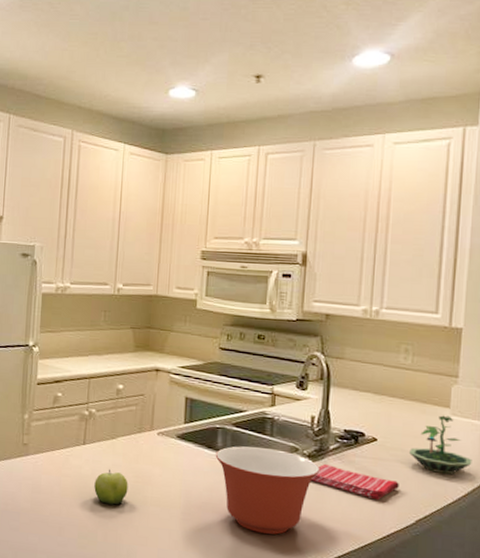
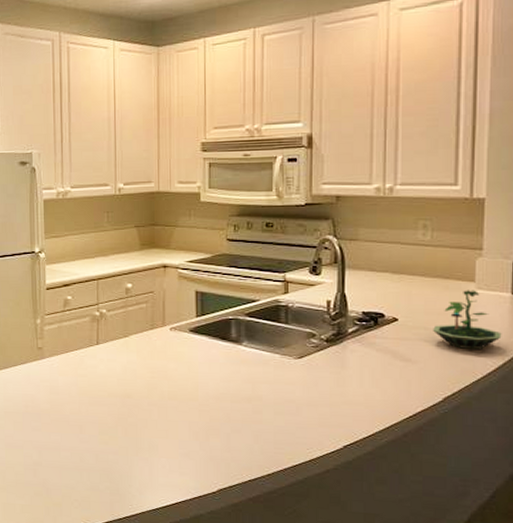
fruit: present [94,469,128,506] -> none [111,367,145,402]
mixing bowl: present [215,446,320,535] -> none [230,335,340,420]
dish towel: present [310,463,399,500] -> none [329,347,424,380]

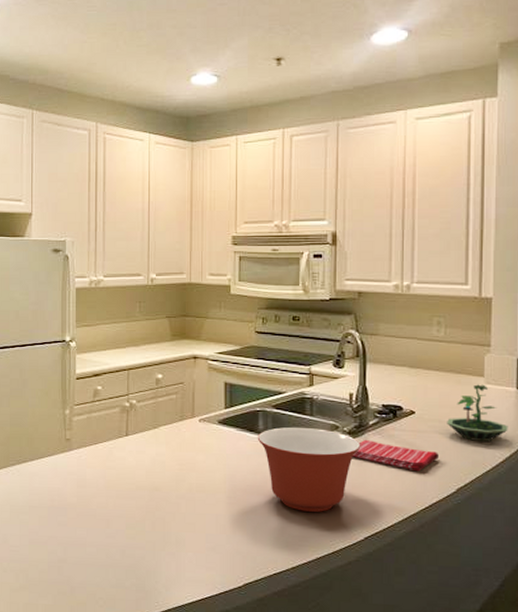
mixing bowl: none [230,335,340,420] -> present [257,427,361,512]
dish towel: none [329,347,424,380] -> present [352,439,438,472]

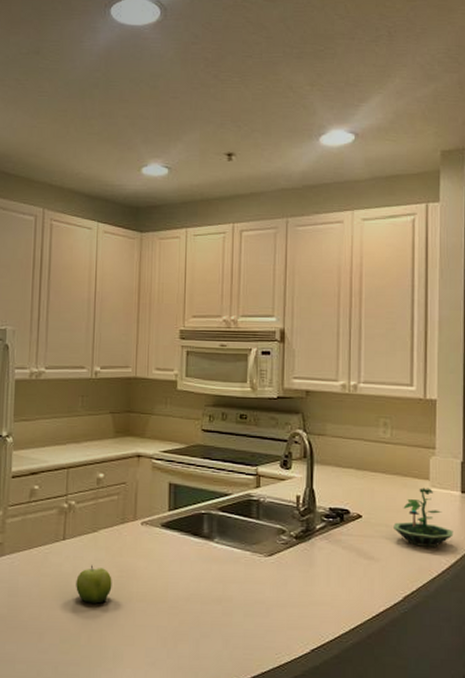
fruit: none [139,459,173,495] -> present [76,565,112,605]
mixing bowl: present [257,427,361,512] -> none [202,531,308,623]
dish towel: present [352,439,438,472] -> none [298,544,385,579]

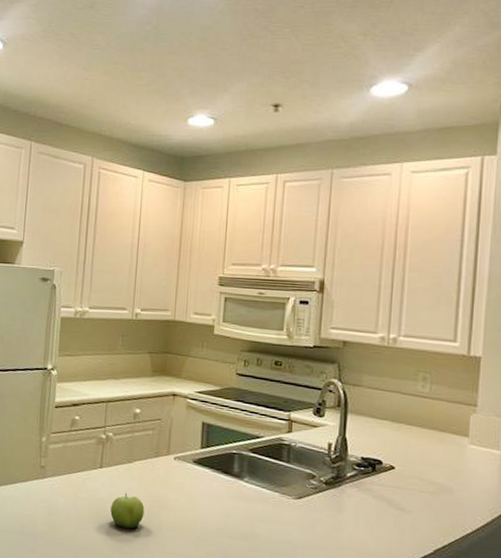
terrarium: present [393,488,453,548] -> none [427,444,492,505]

